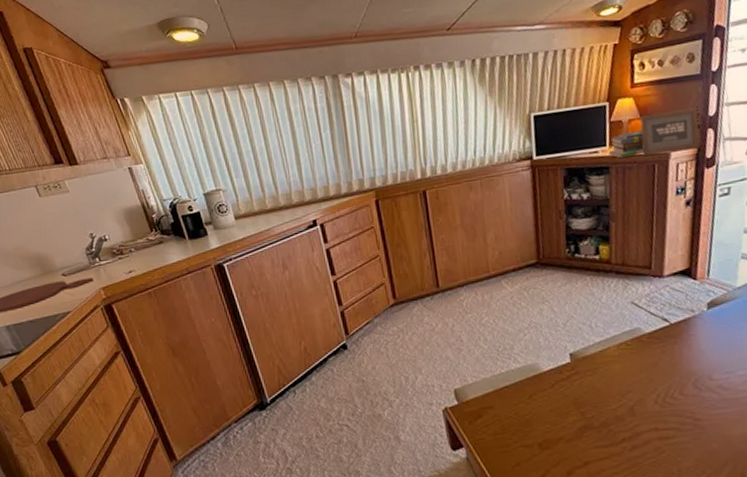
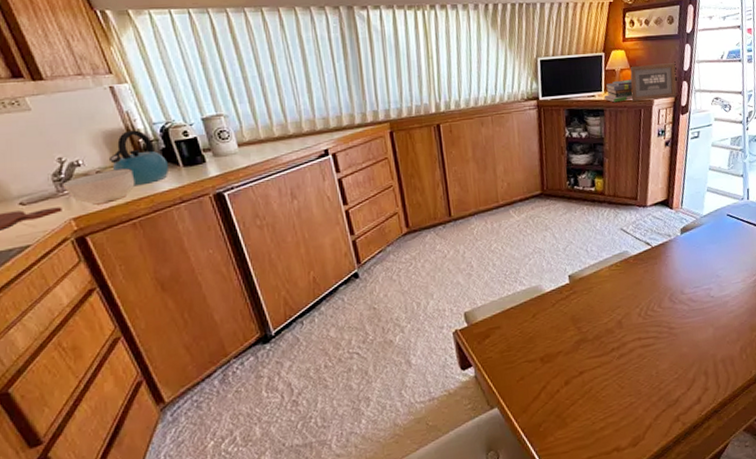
bowl: none [93,241,150,276] -> present [61,168,135,205]
kettle: none [128,206,178,259] -> present [108,130,170,186]

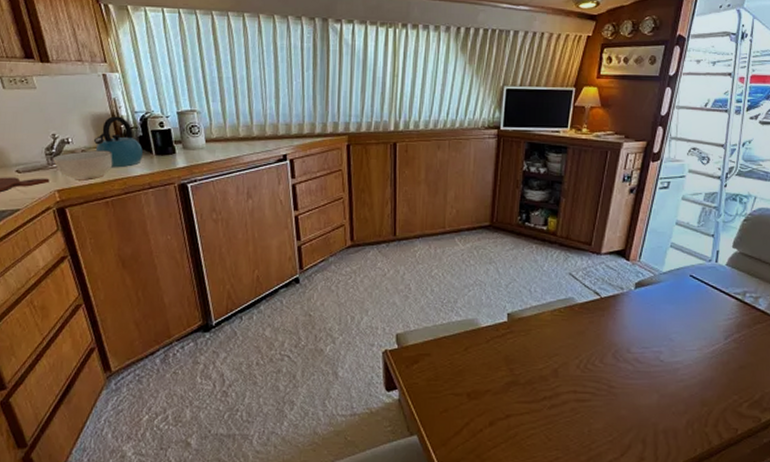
books: present [604,79,633,103] -> none [570,118,602,141]
picture frame: present [630,63,677,101] -> none [598,104,651,143]

